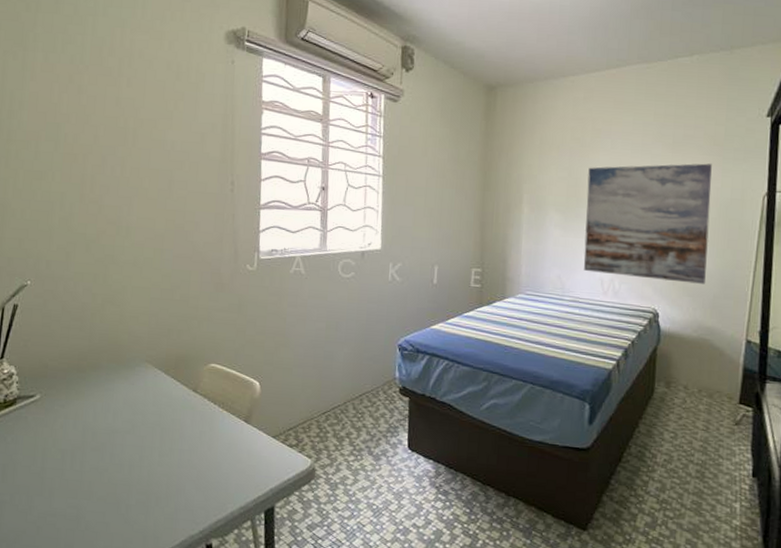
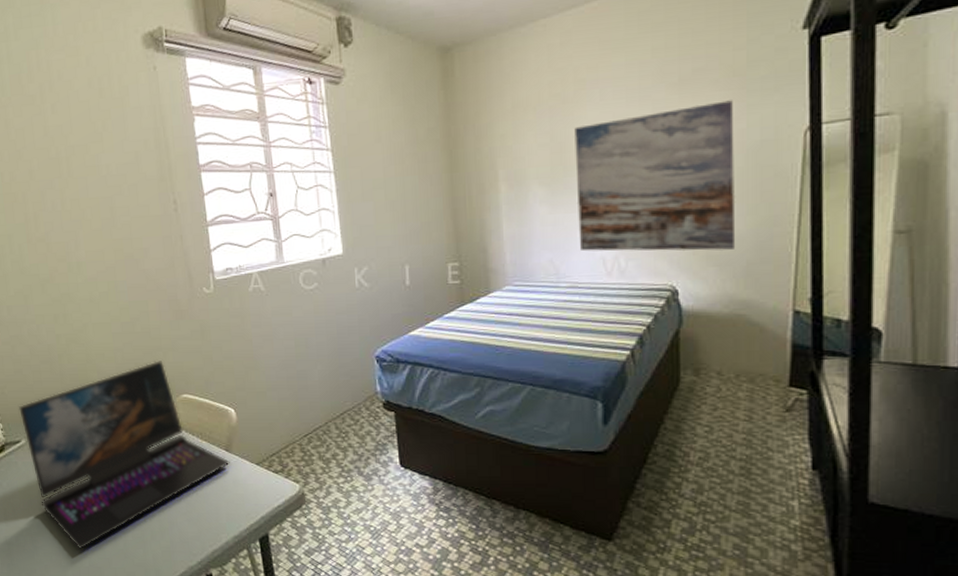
laptop: none [38,329,247,512] -> present [18,361,230,550]

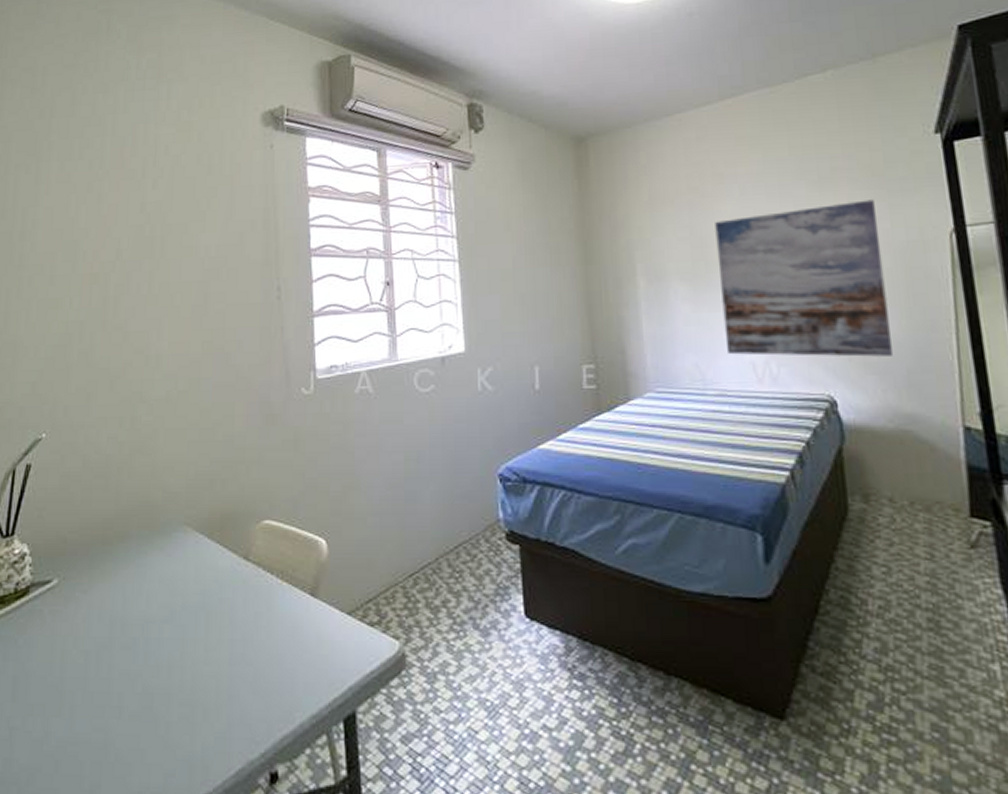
laptop: present [18,361,230,550] -> none [56,477,315,737]

